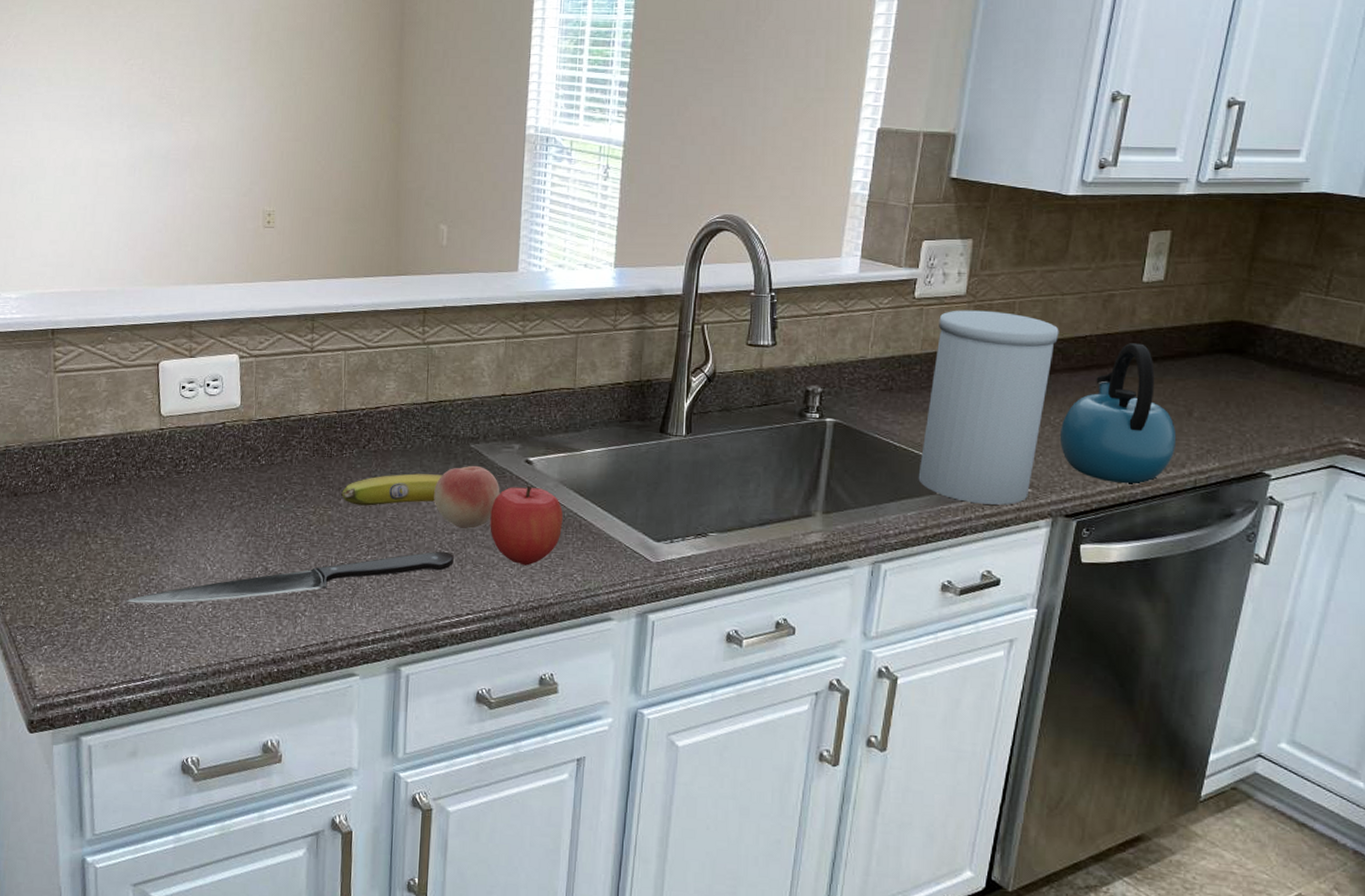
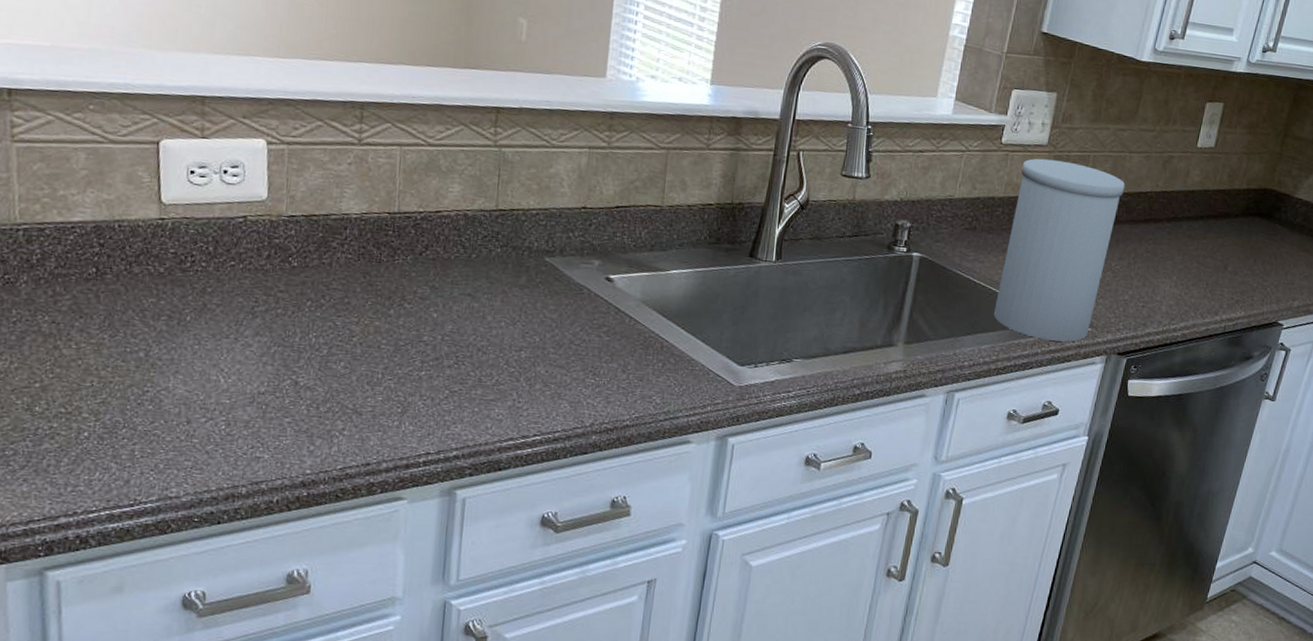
kitchen knife: present [125,551,454,604] -> none [109,368,522,420]
fruit: present [341,473,442,506] -> none [391,285,512,318]
fruit: present [434,465,500,530] -> none [500,279,577,347]
fruit: present [490,484,564,566] -> none [563,302,644,387]
kettle: present [1059,343,1177,484] -> none [1118,201,1213,328]

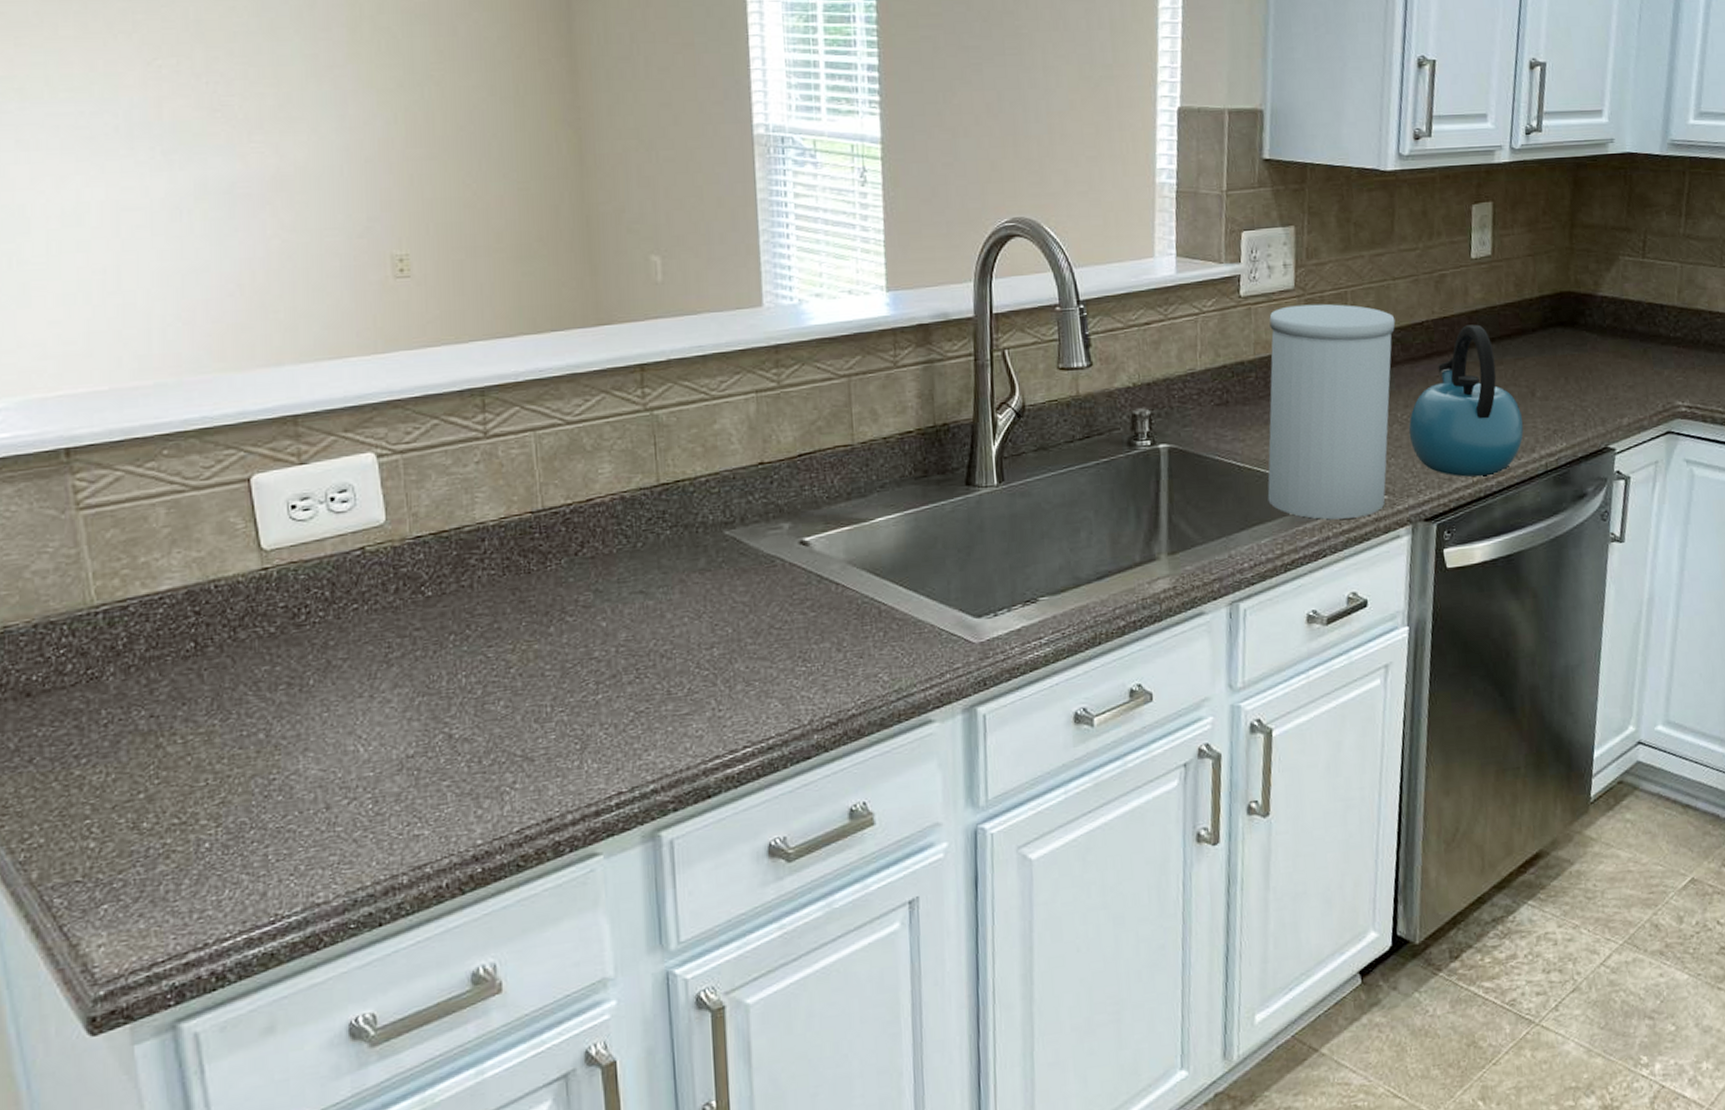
kettle: none [1118,201,1213,328] -> present [1408,324,1524,477]

